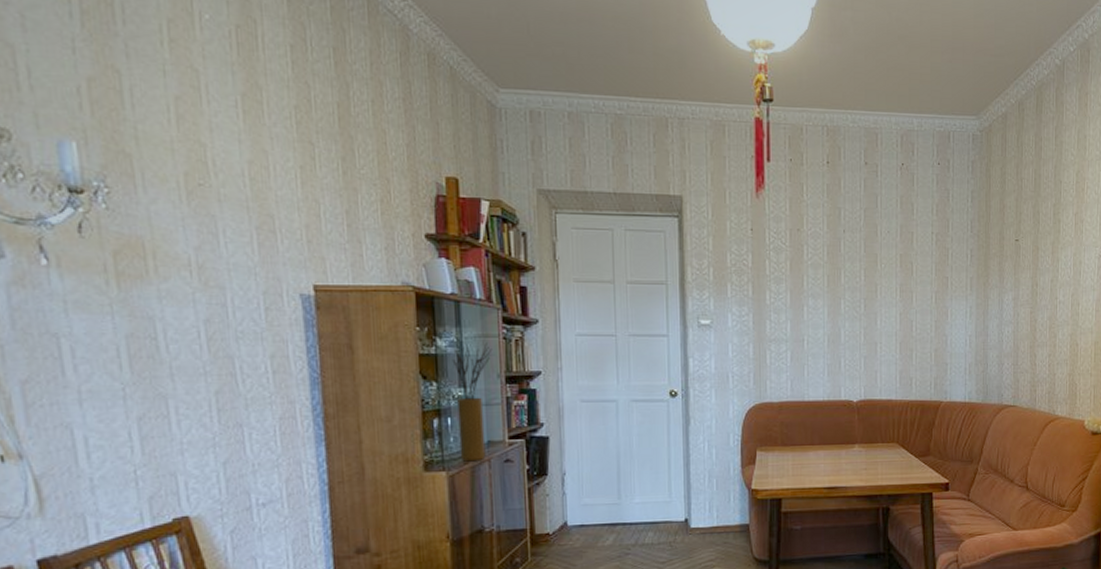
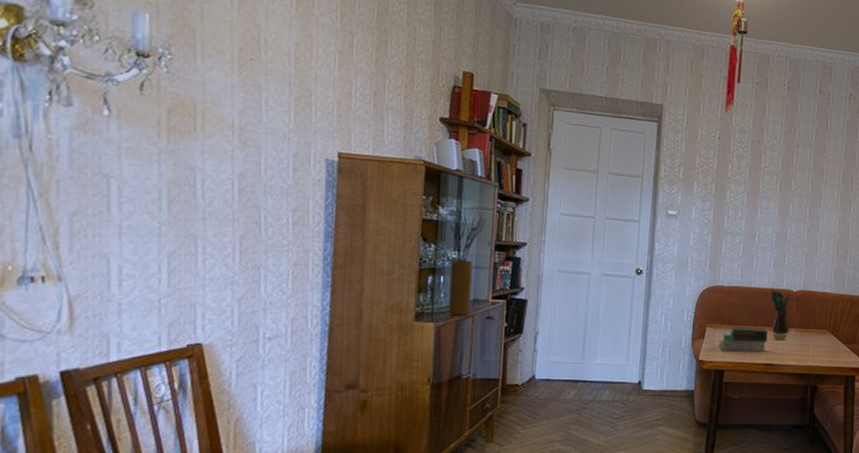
books: none [772,447,829,477] -> present [718,326,768,352]
vase: none [827,401,852,460] -> present [770,289,790,341]

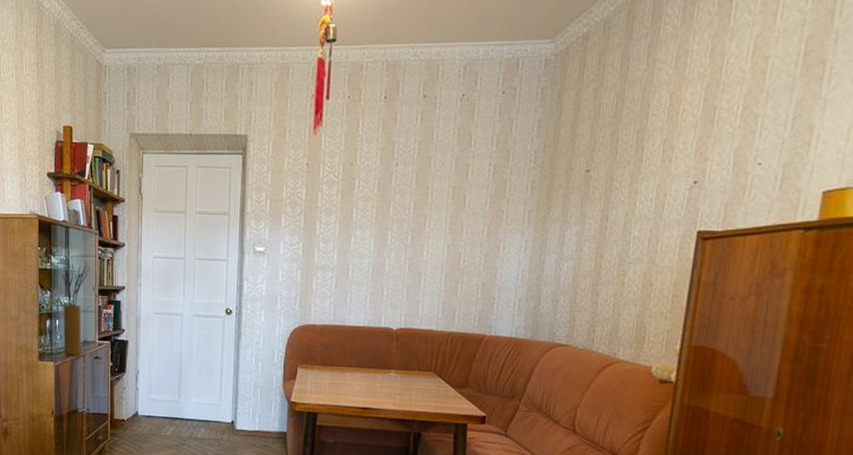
books: present [718,326,768,352] -> none [311,367,365,395]
vase: present [770,289,790,341] -> none [366,327,389,383]

